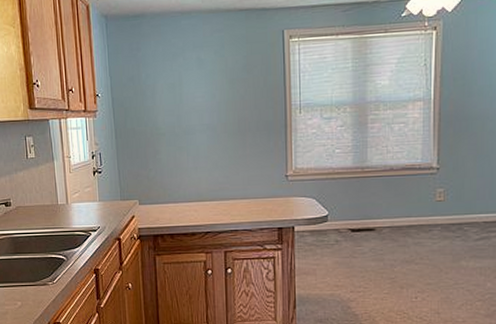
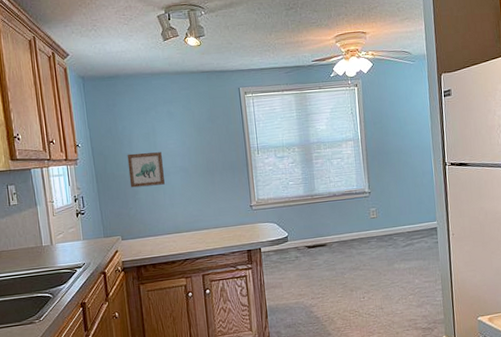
wall art: none [149,106,189,146] -> present [127,152,165,188]

